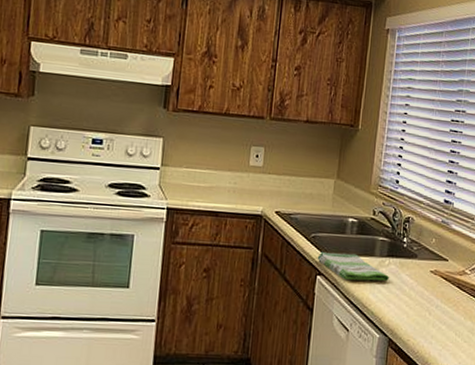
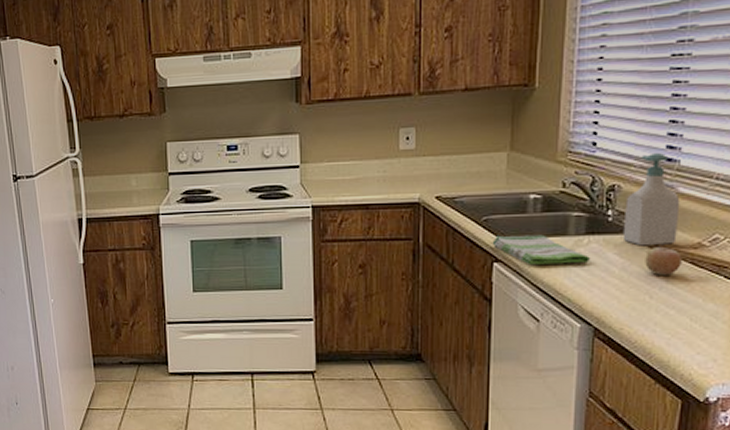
soap bottle: none [413,195,453,271] -> present [622,153,681,246]
fruit: none [427,270,452,297] -> present [645,244,682,276]

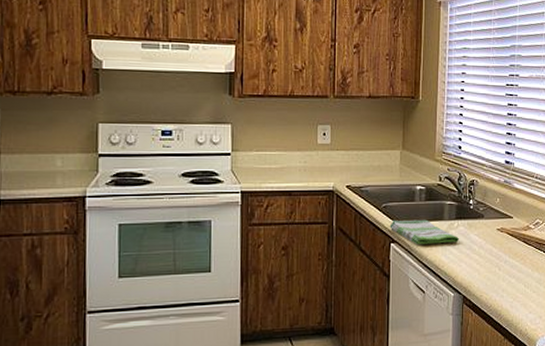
soap bottle: present [622,153,681,246] -> none [480,157,515,229]
fruit: present [645,244,682,276] -> none [495,227,518,252]

